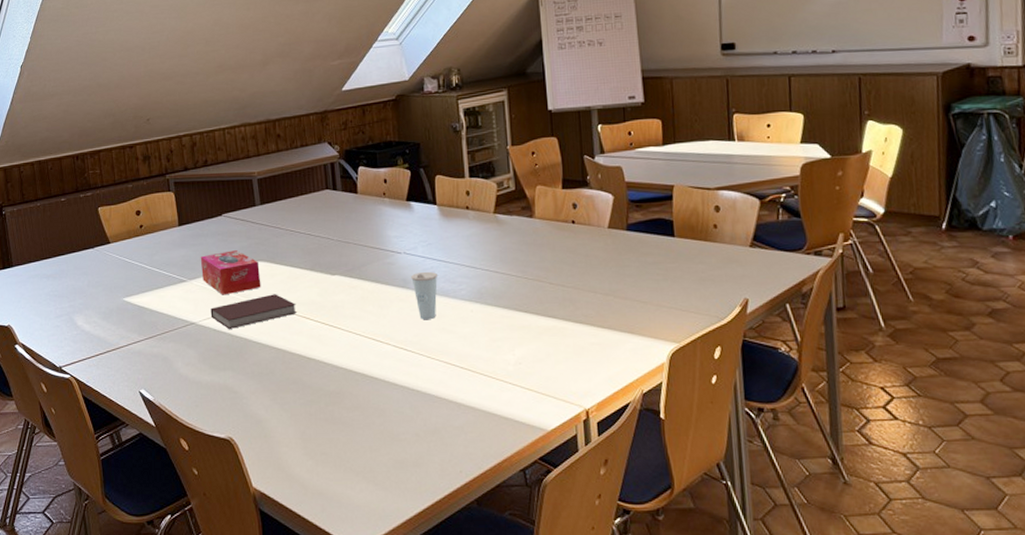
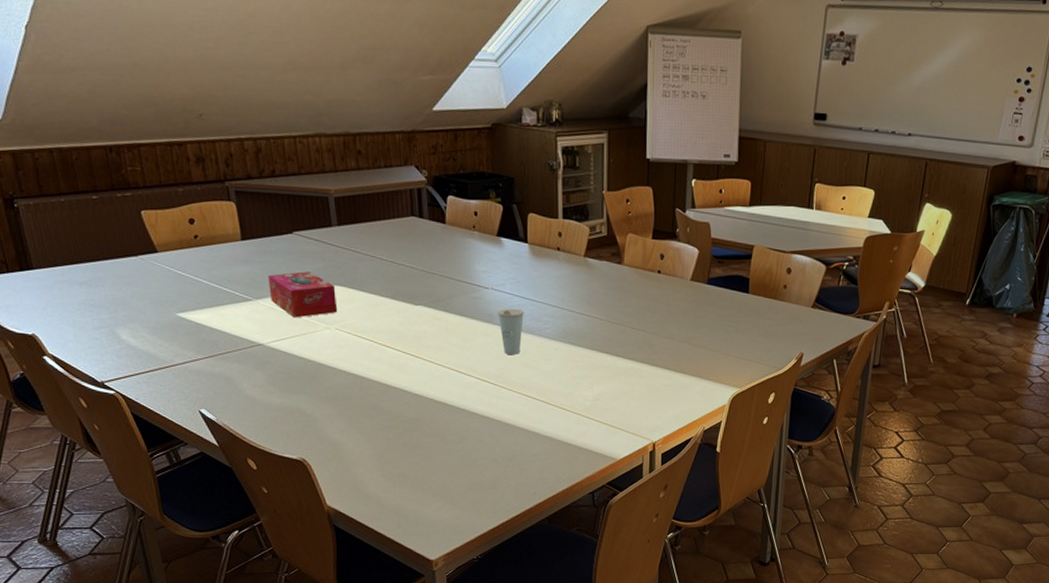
notebook: present [210,294,297,329] -> none [280,320,376,353]

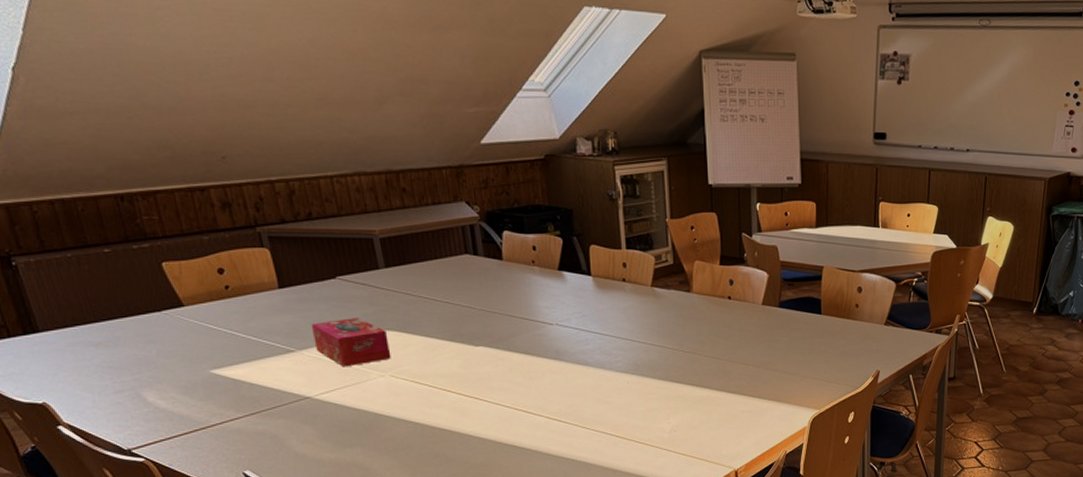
cup: present [498,308,525,354] -> none [564,343,593,391]

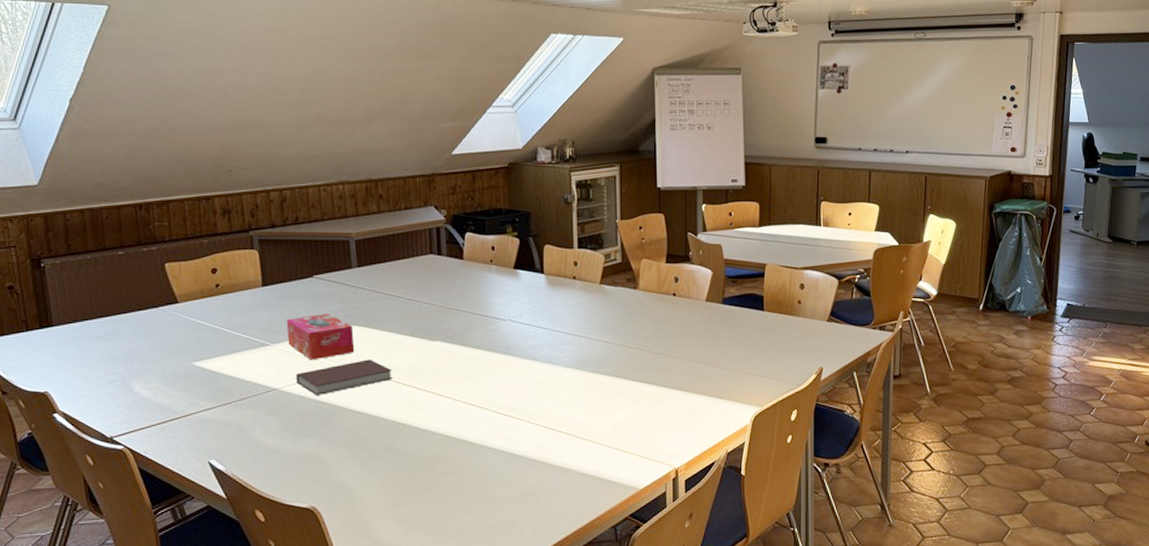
notebook: none [329,366,436,403] -> present [296,359,393,395]

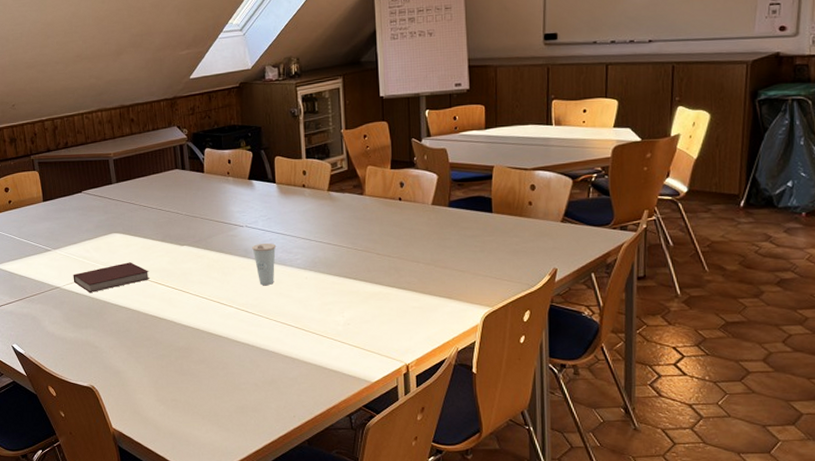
tissue box: present [286,314,355,360] -> none [63,223,118,263]
cup: none [515,338,542,385] -> present [252,242,277,285]

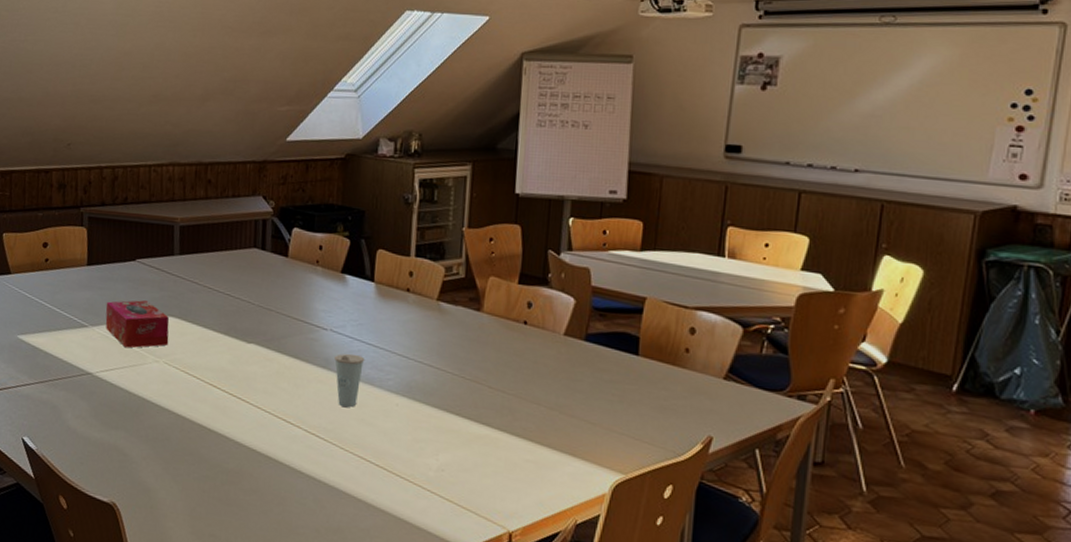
tissue box: none [63,223,118,263] -> present [105,300,170,348]
notebook: present [73,262,150,292] -> none [109,354,204,386]

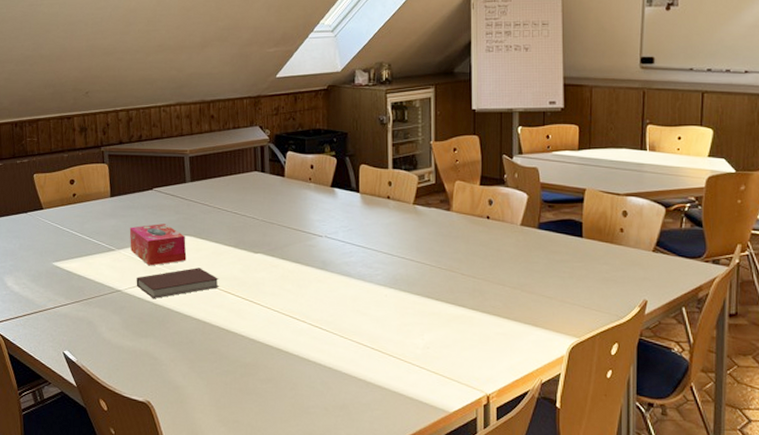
notebook: none [109,354,204,386] -> present [136,268,219,298]
cup: present [335,353,365,407] -> none [330,255,357,301]

